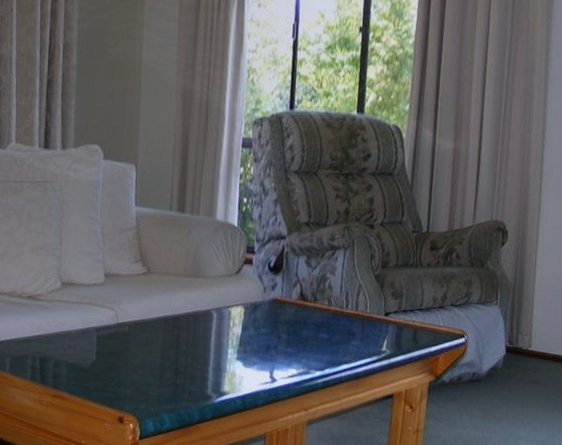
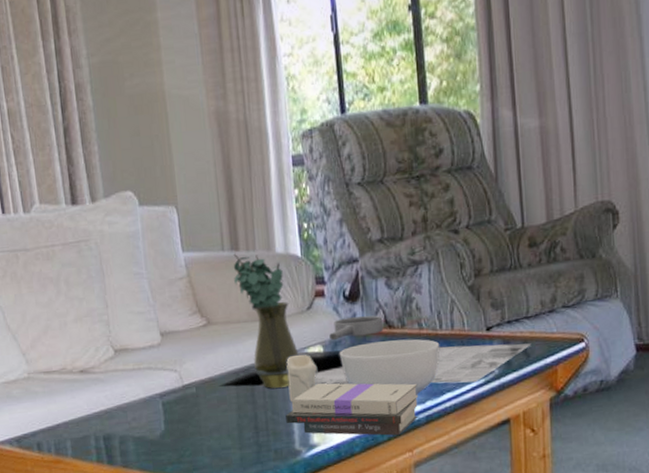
newspaper: none [148,286,421,359] -> present [218,315,532,387]
vase: none [176,214,223,338] -> present [233,253,299,389]
books: none [203,339,320,395] -> present [286,383,419,436]
candle: none [209,311,236,352] -> present [286,354,317,402]
bowl: none [257,310,344,363] -> present [339,339,440,396]

